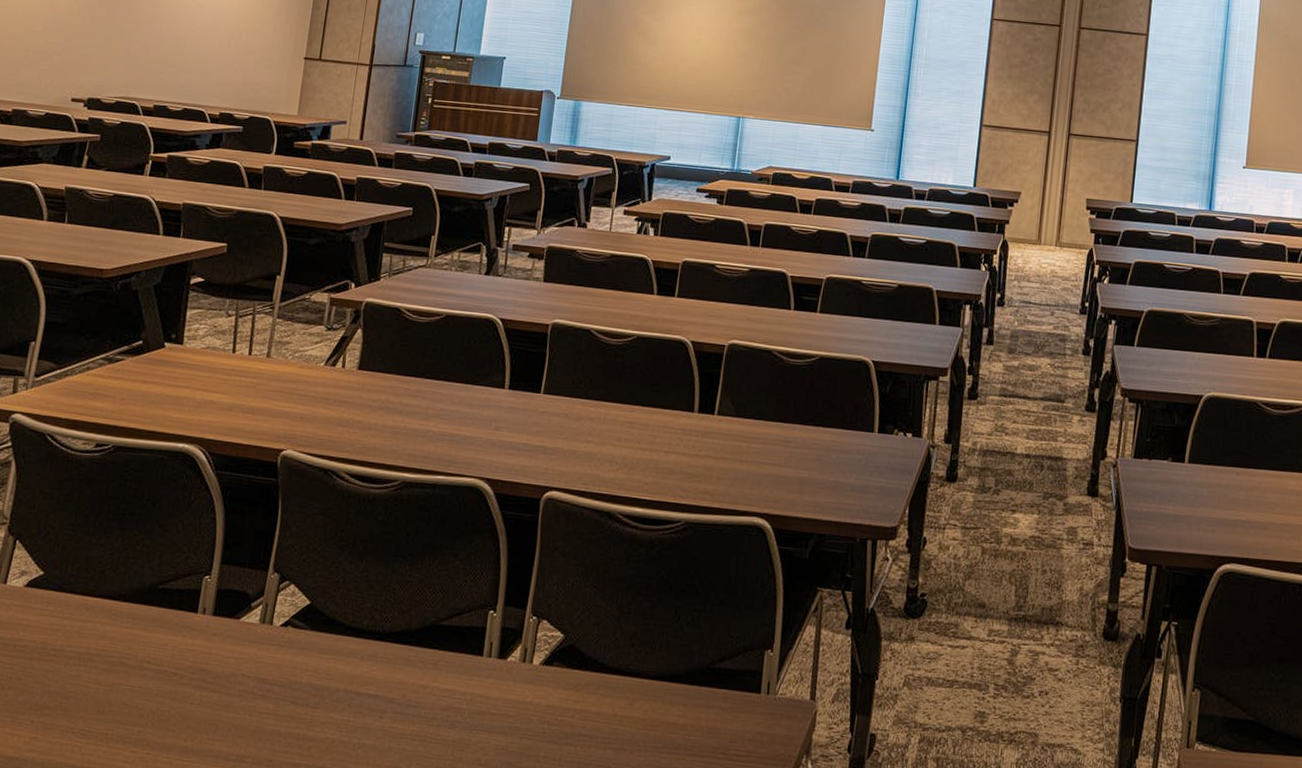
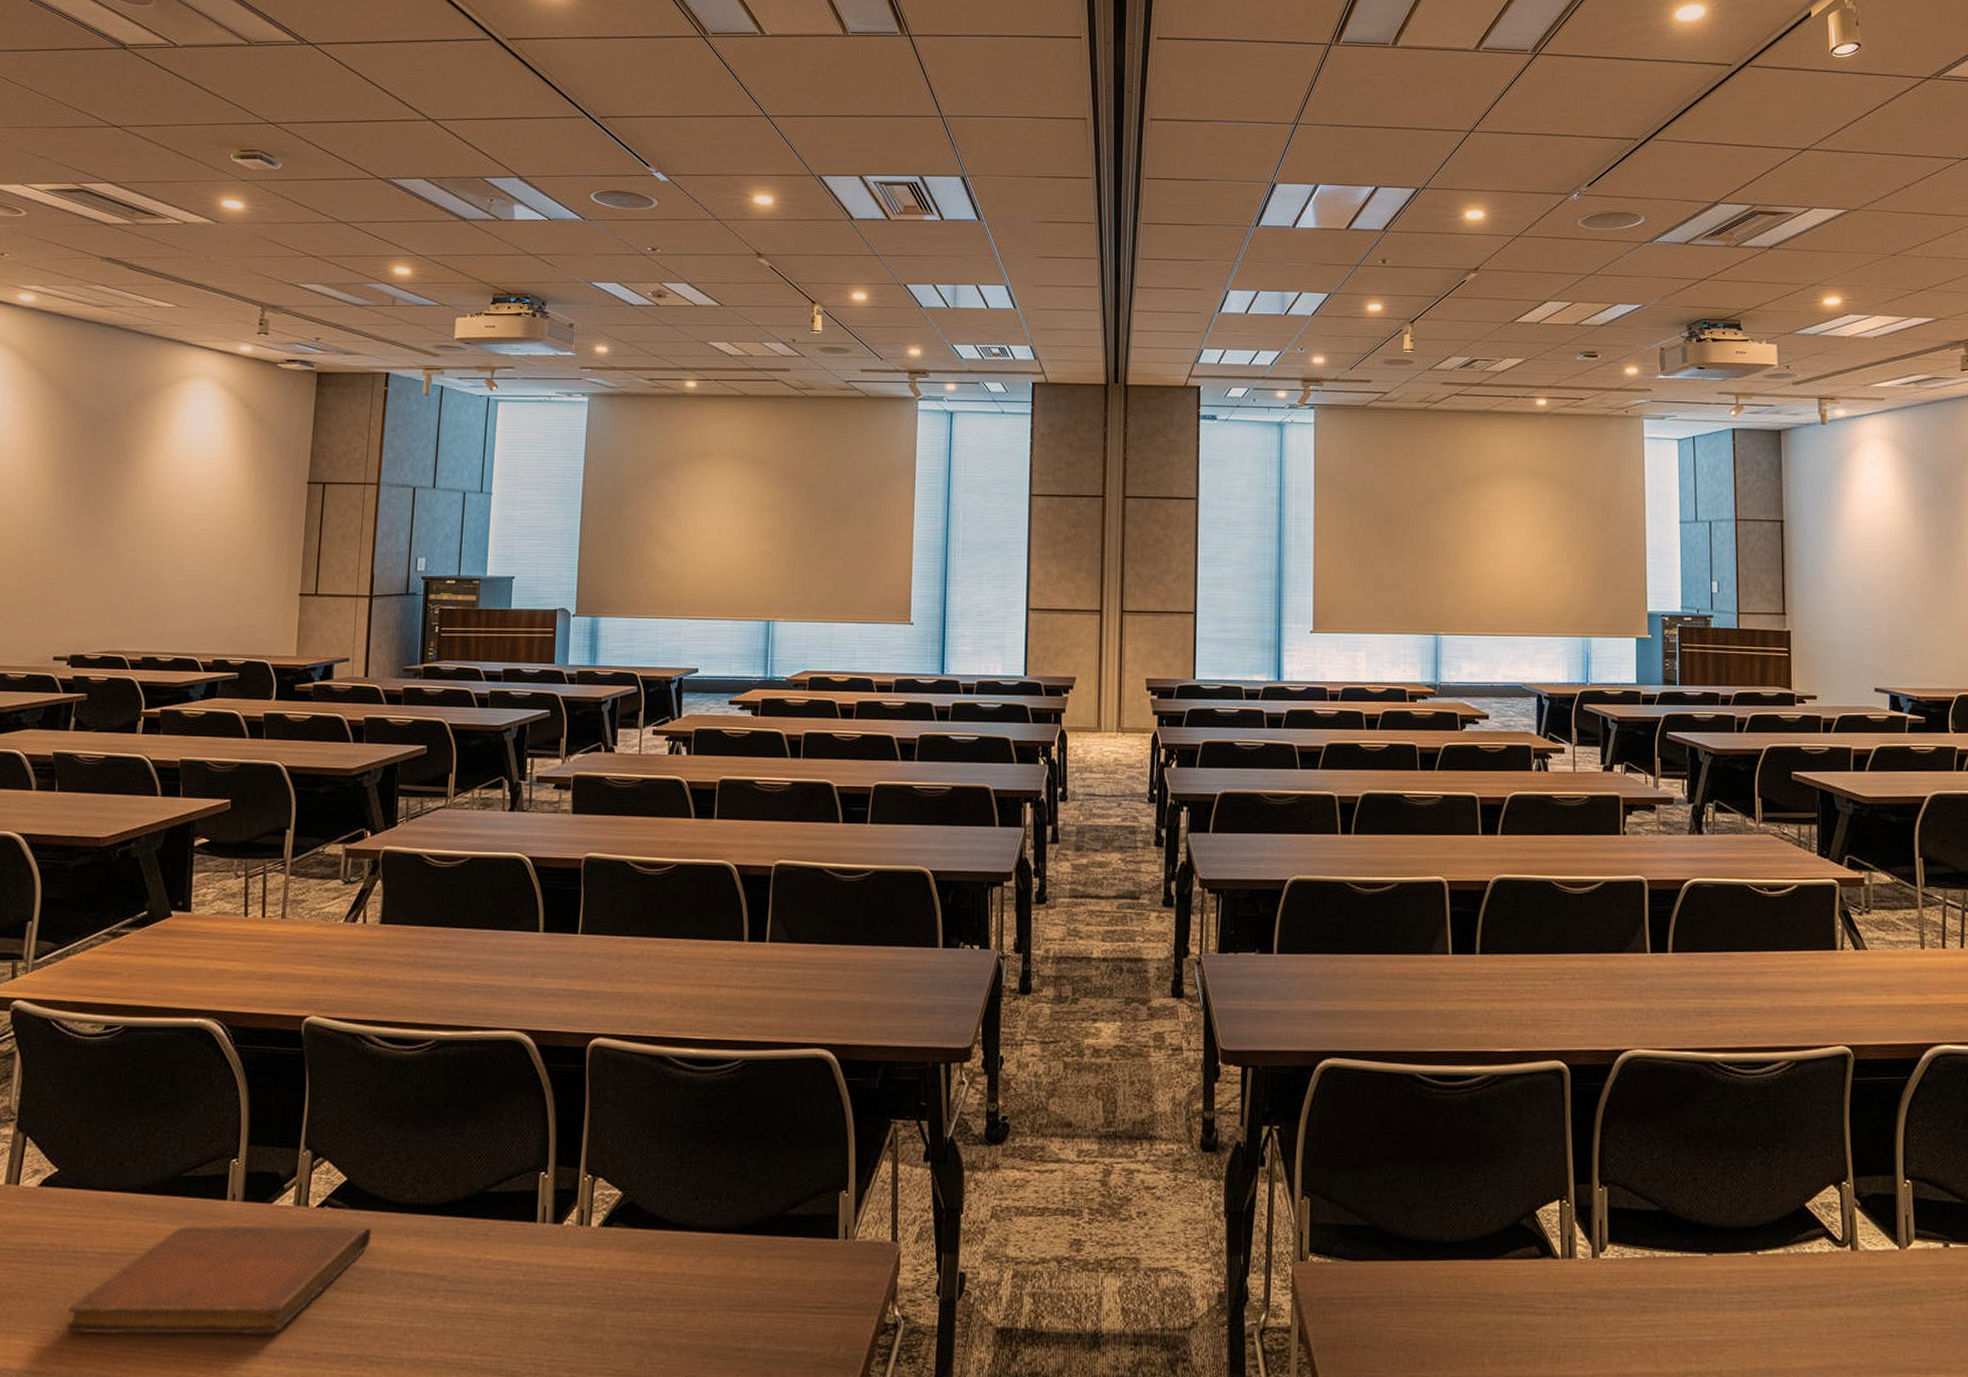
notebook: none [40,633,330,739] -> present [66,1224,372,1335]

